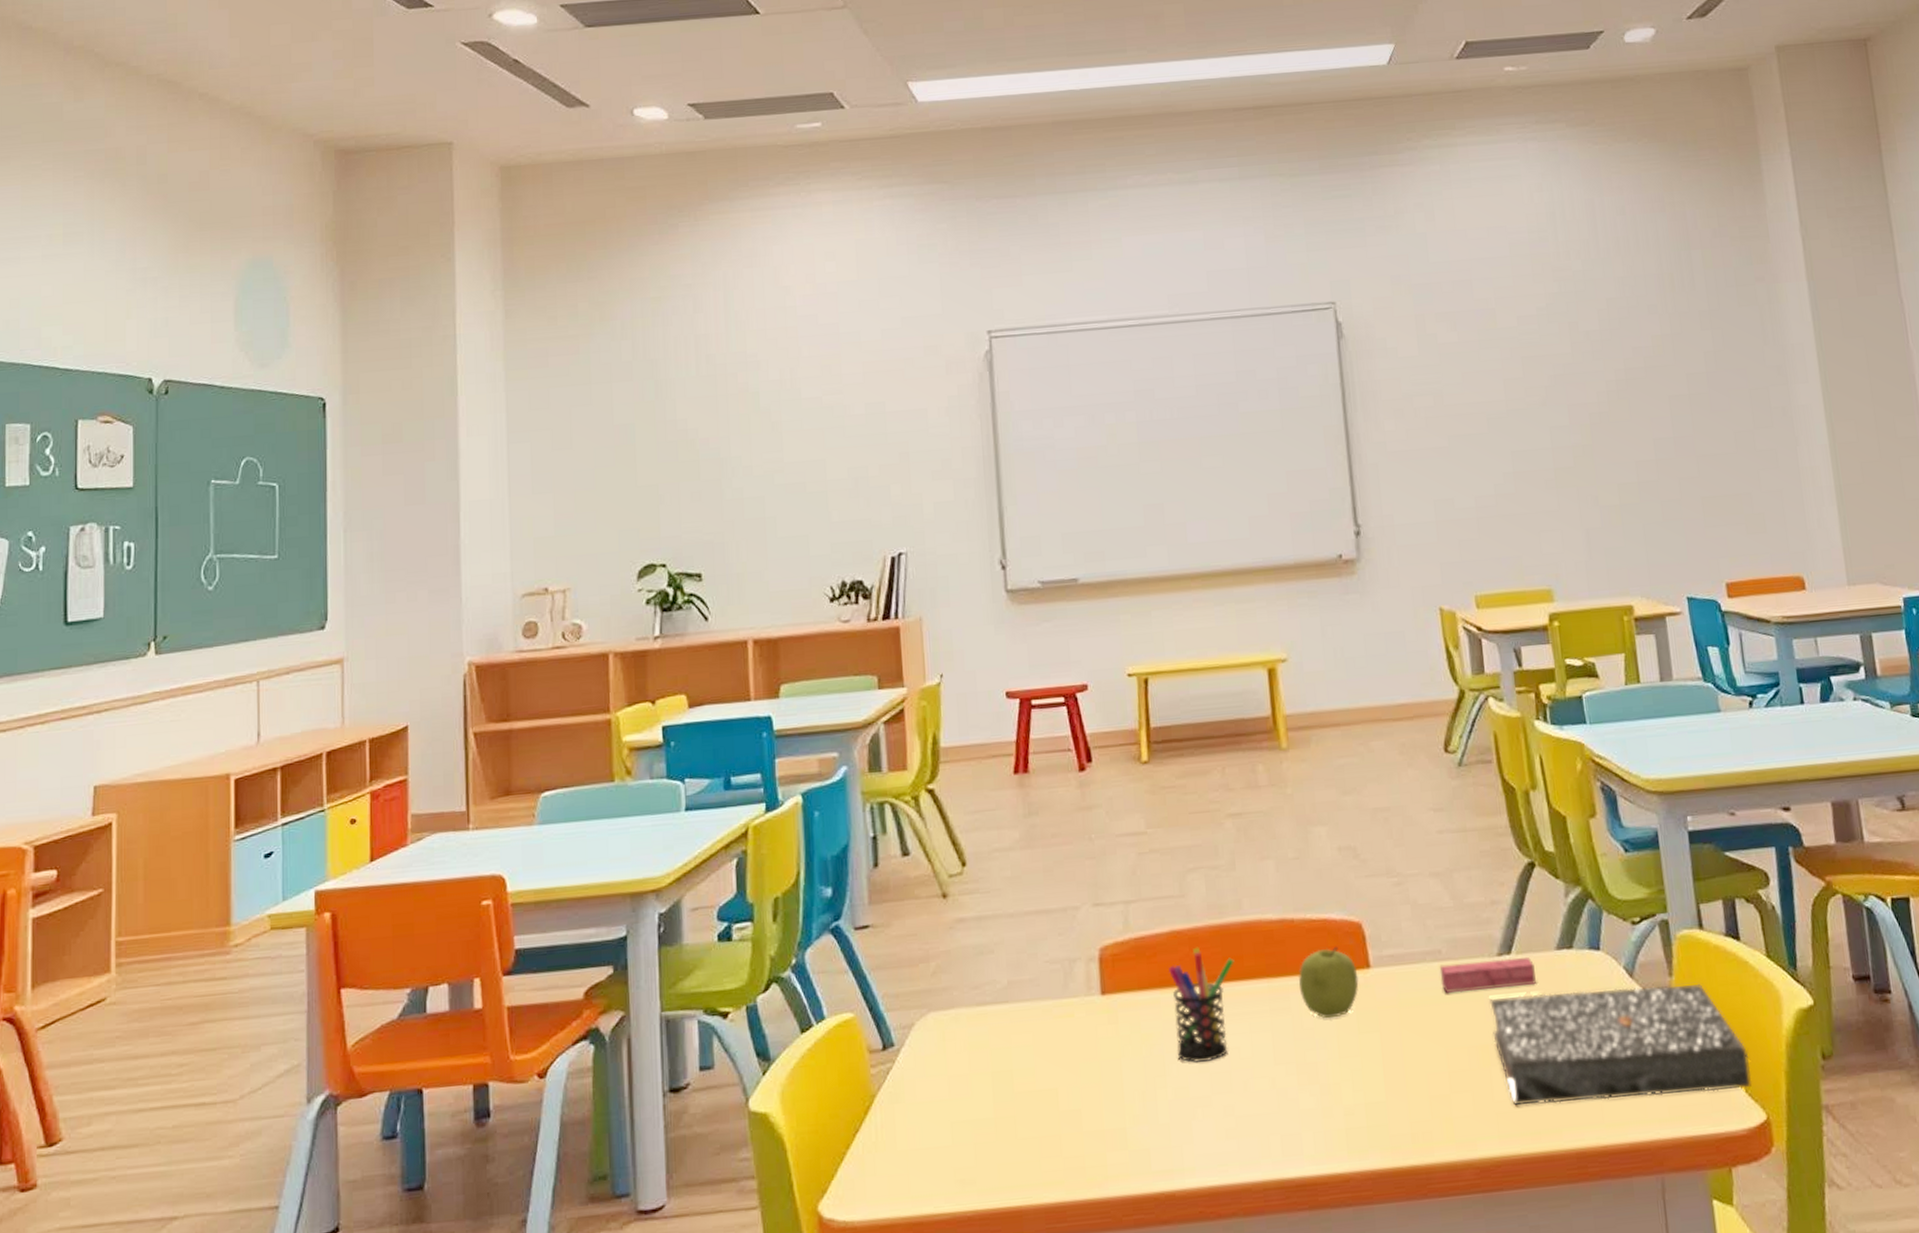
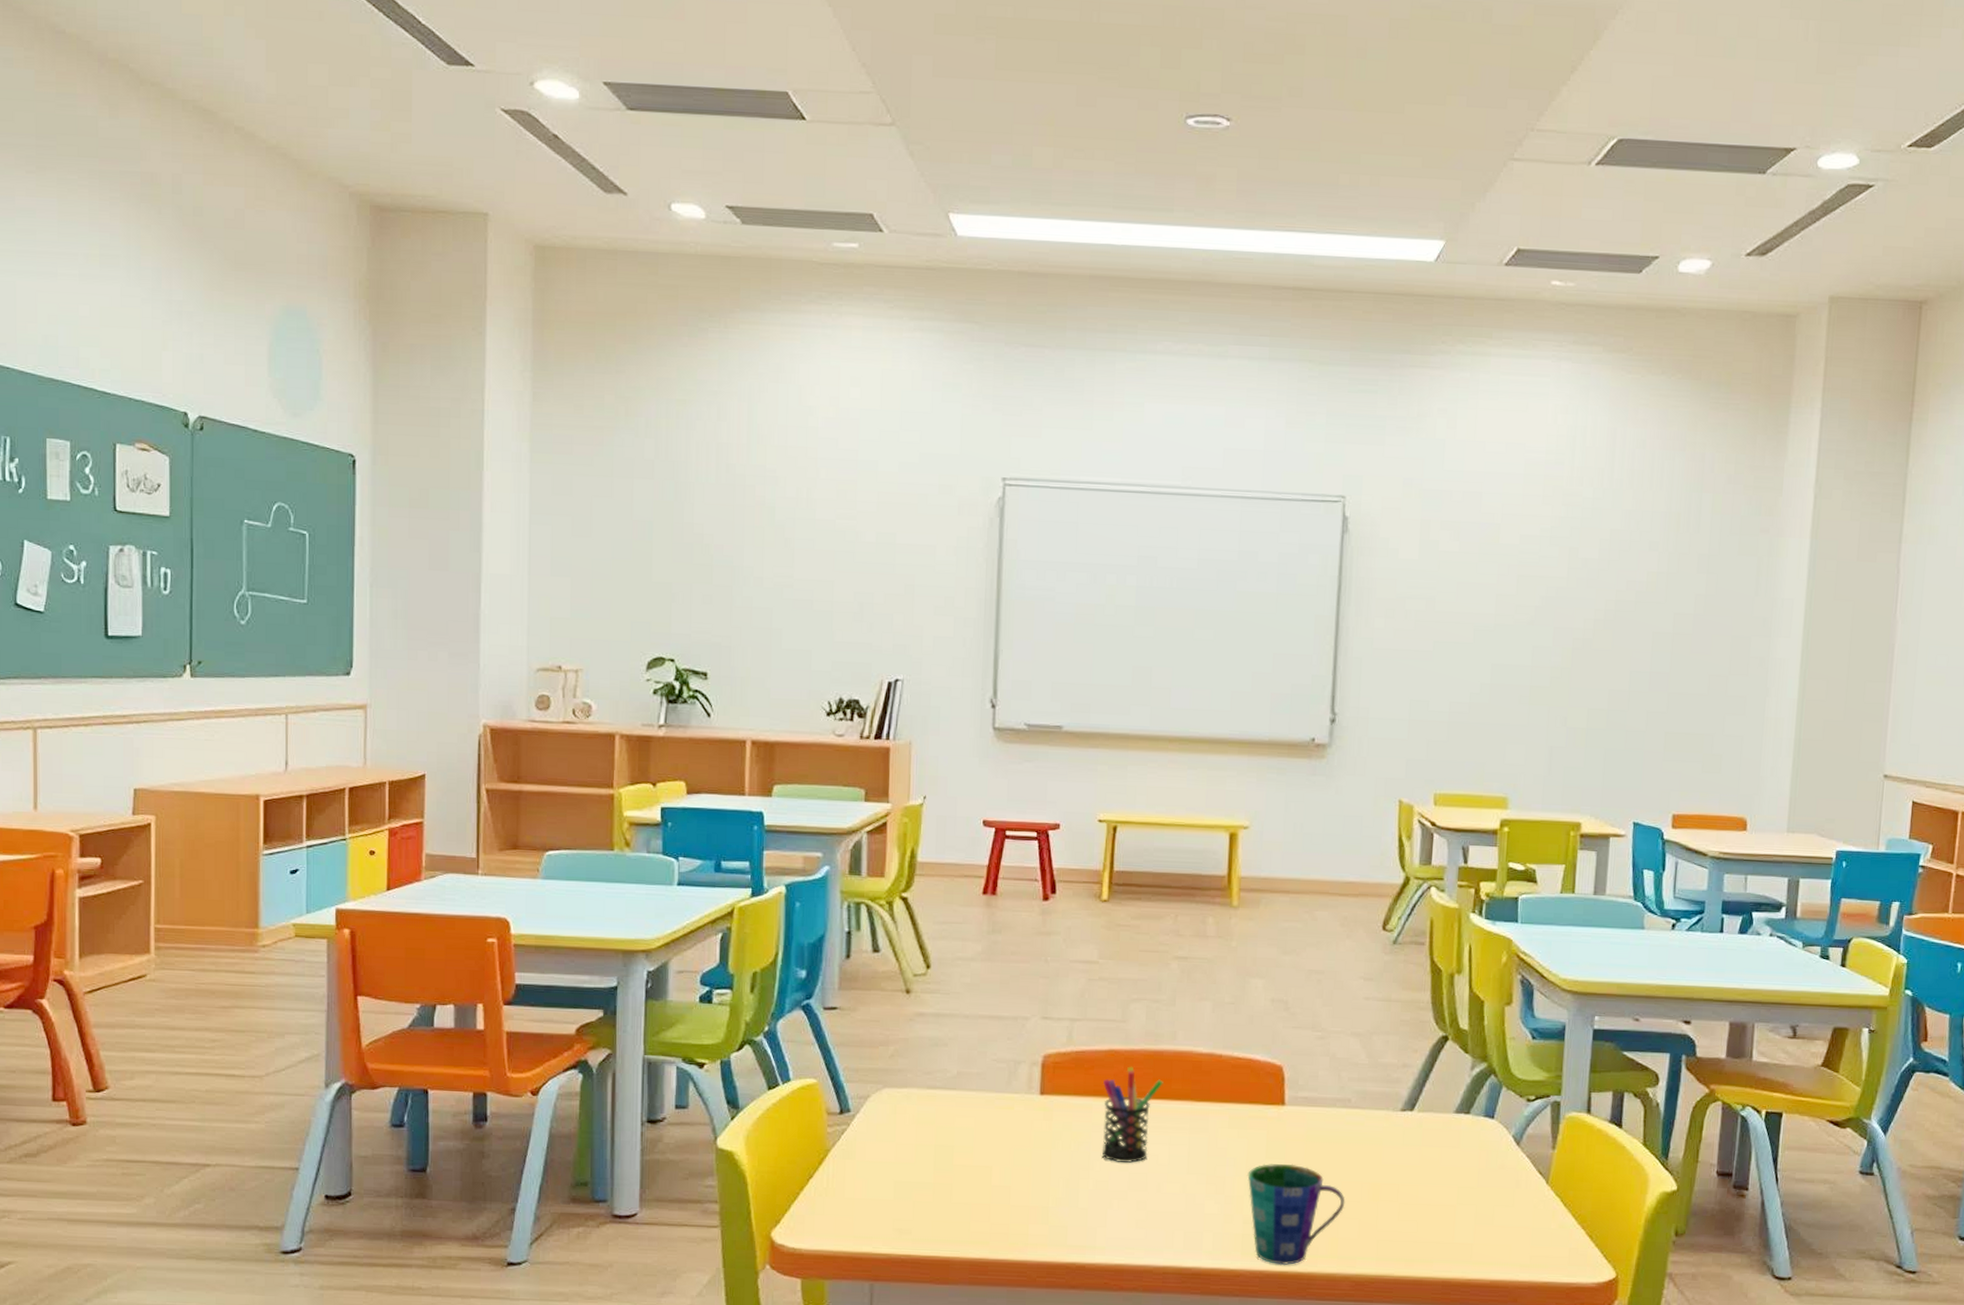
fruit: present [1298,946,1359,1019] -> none [1219,1082,1273,1143]
cup: none [1341,1036,1454,1161] -> present [1247,1164,1345,1266]
eraser: present [1439,958,1536,994] -> none [1346,1111,1433,1139]
book: present [1489,983,1751,1105] -> none [1385,1145,1609,1250]

